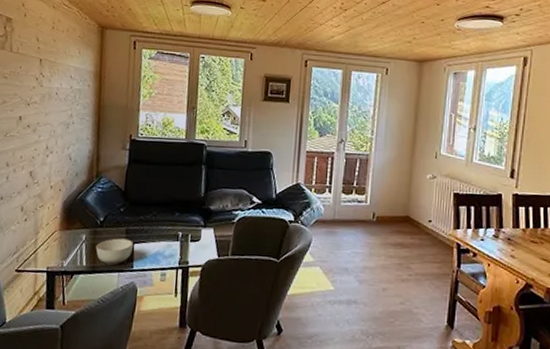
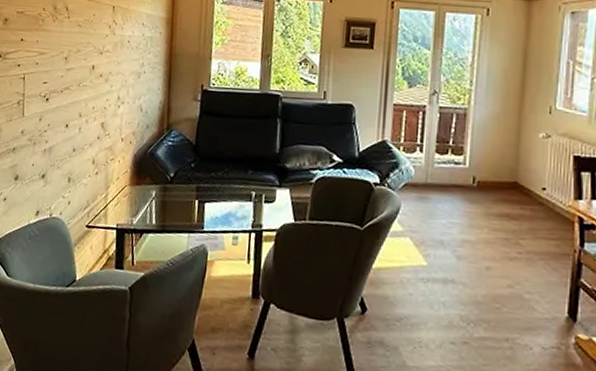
bowl: present [95,238,133,265] -> none [165,196,204,225]

